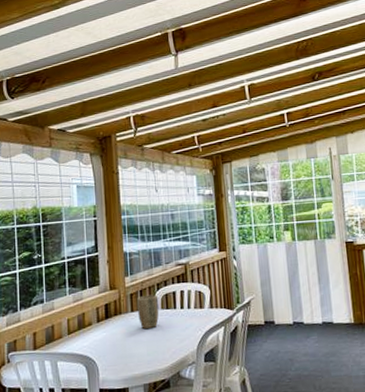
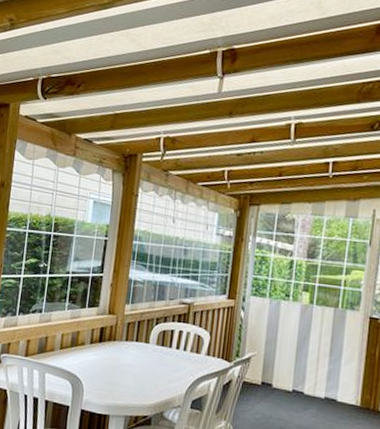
plant pot: present [137,294,159,330] -> none [132,327,156,362]

